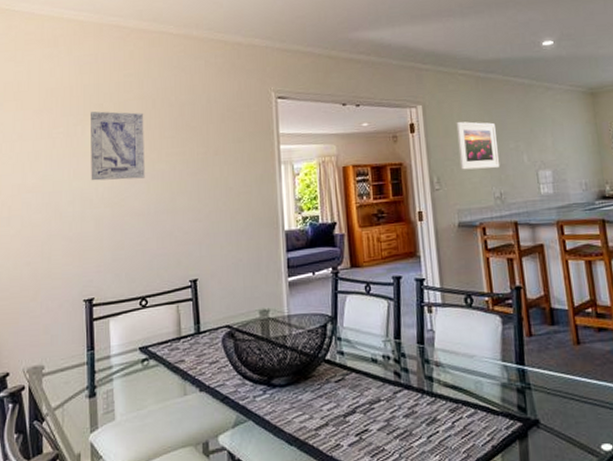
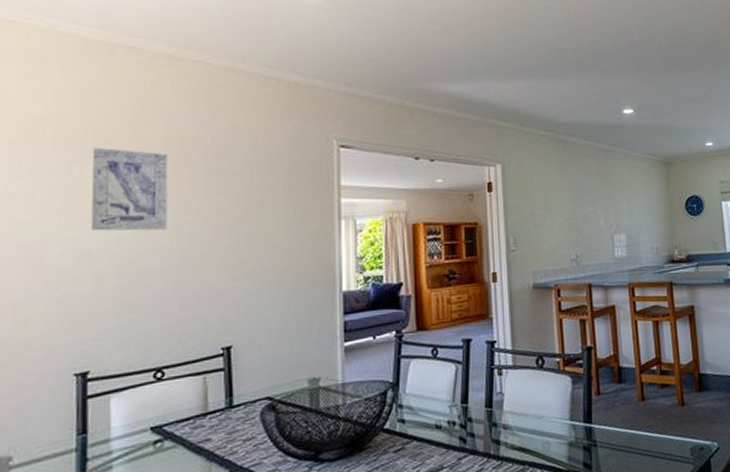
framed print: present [456,121,499,170] -> none [535,182,576,232]

